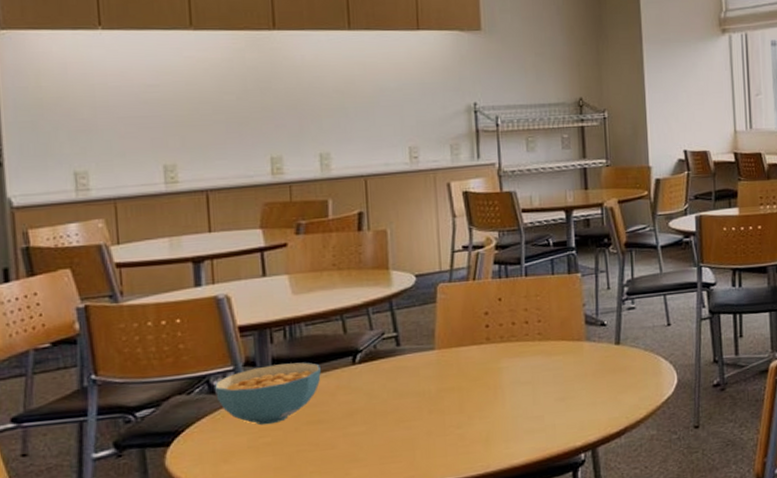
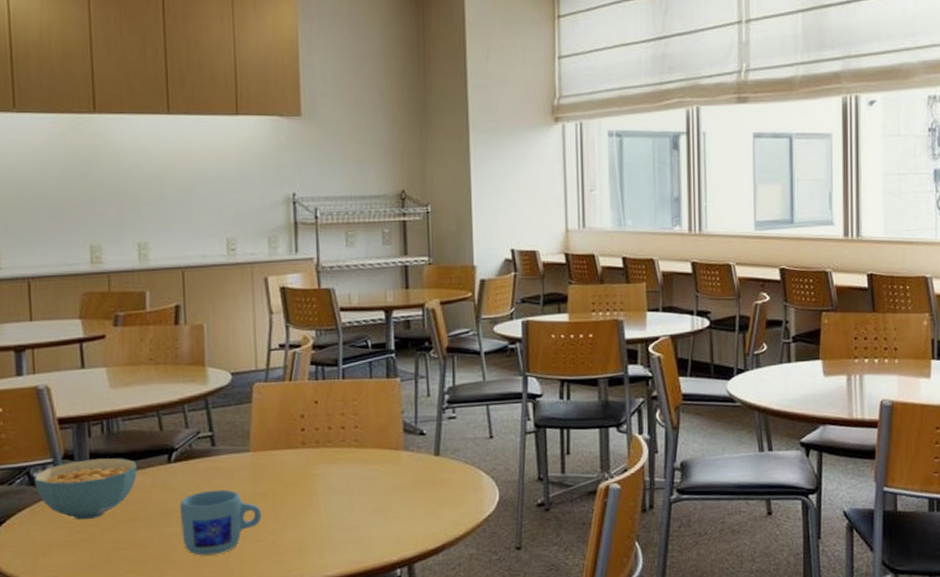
mug: none [364,387,448,453] -> present [179,489,262,556]

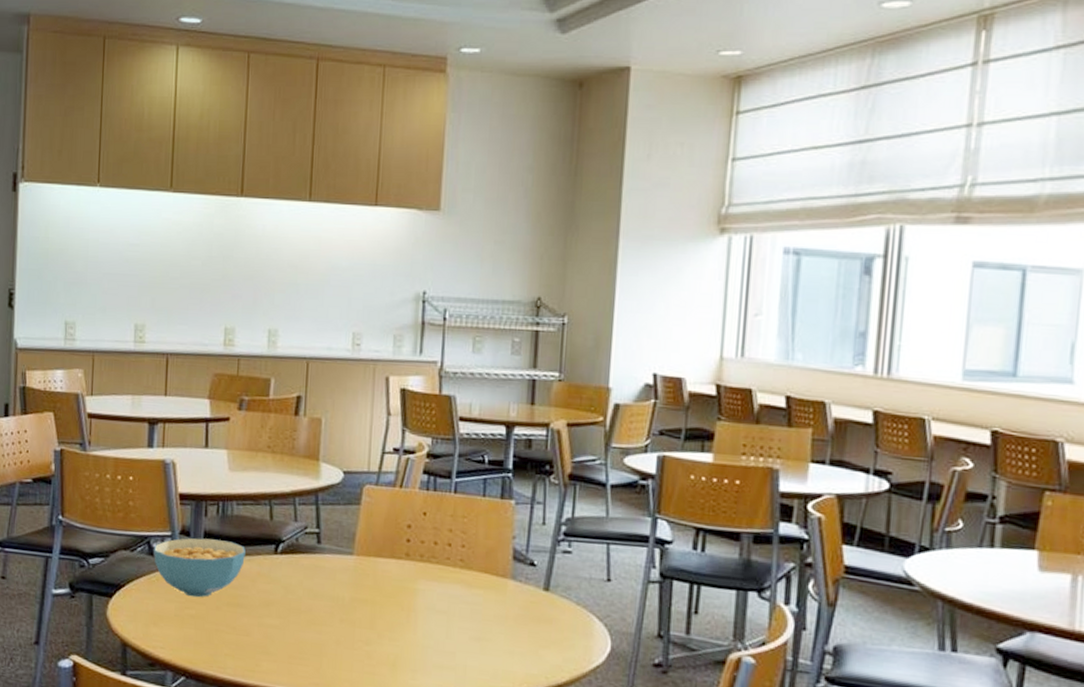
mug: present [179,489,262,556] -> none [280,588,359,655]

